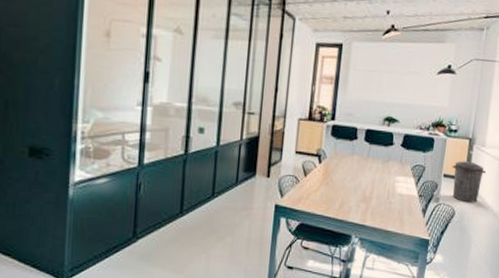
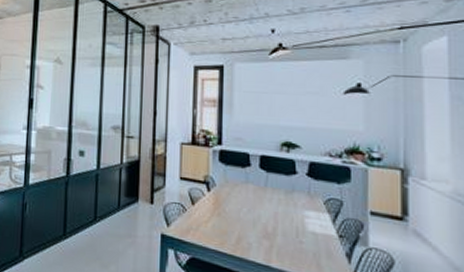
trash can: present [452,160,486,203] -> none [381,195,433,252]

